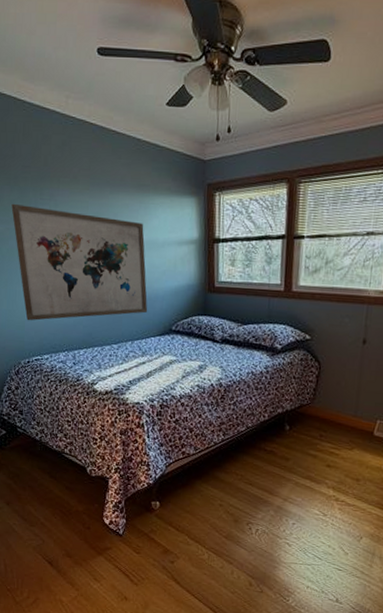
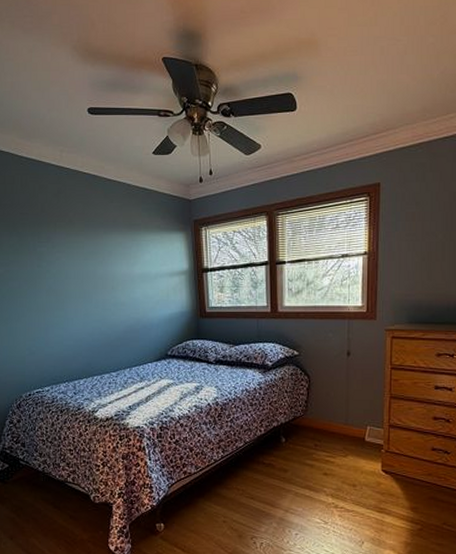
wall art: present [11,203,148,321] -> none [11,247,144,356]

